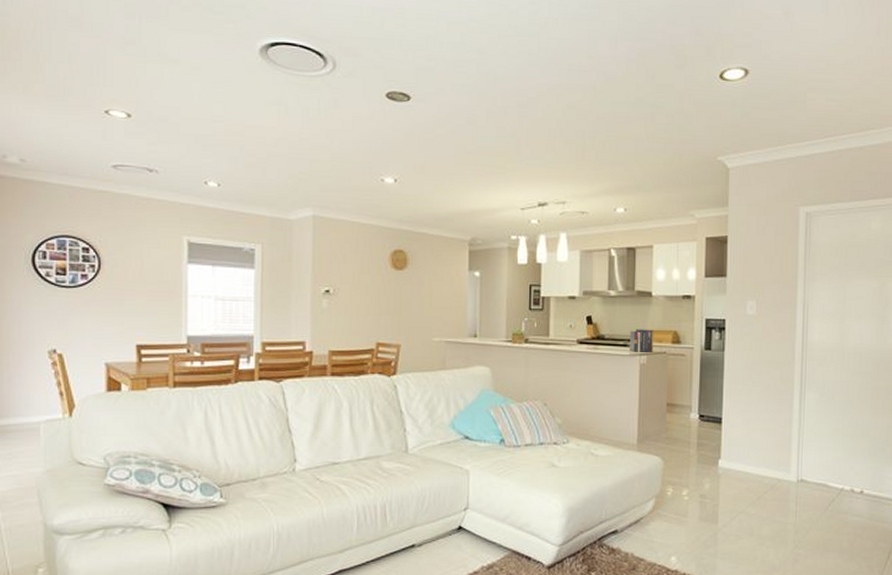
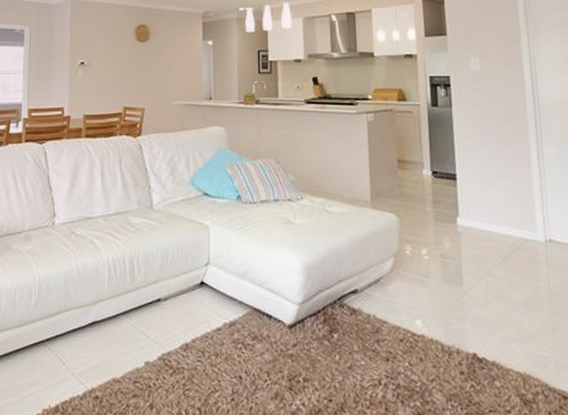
books: present [630,329,654,353] -> none [355,88,380,111]

